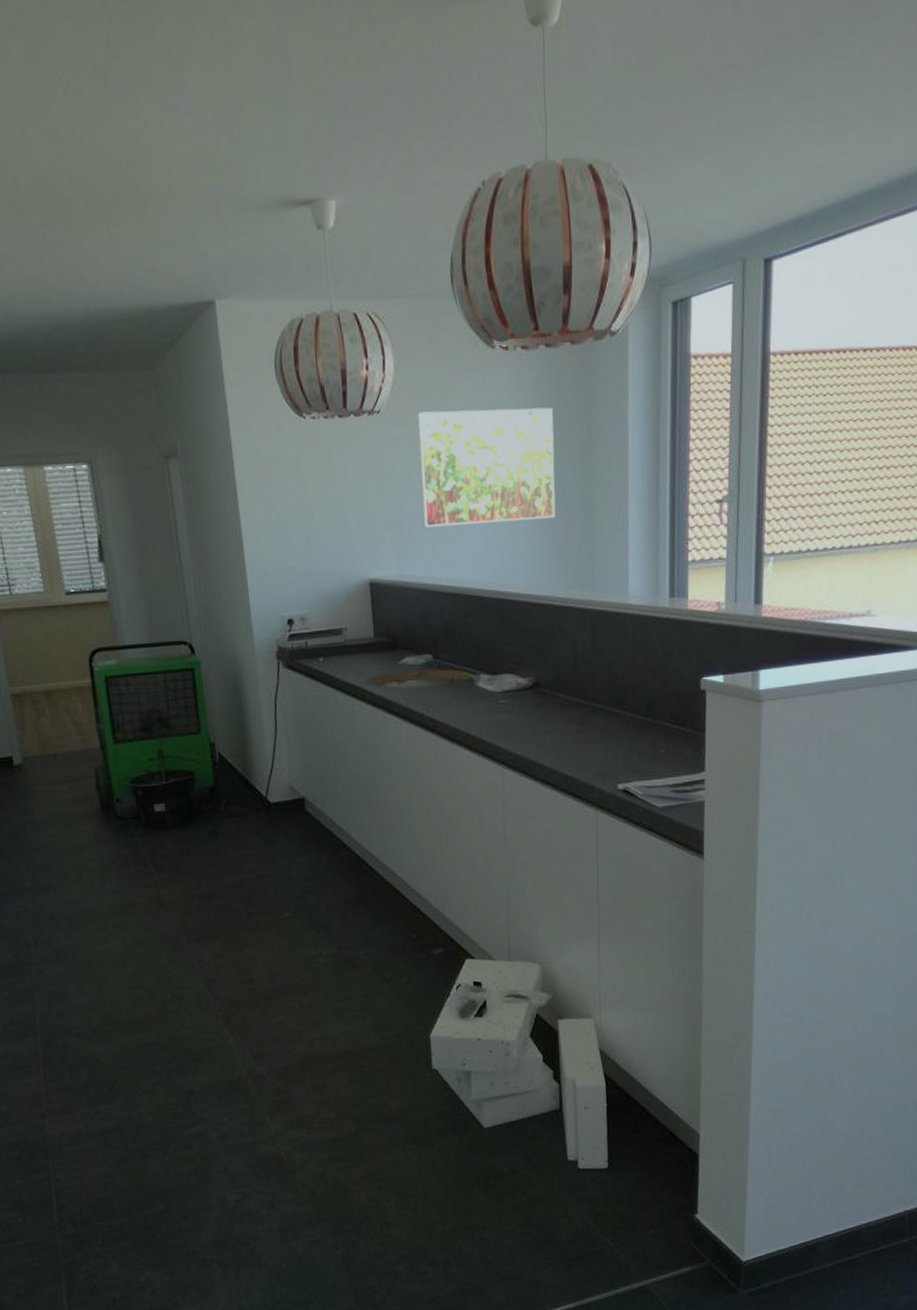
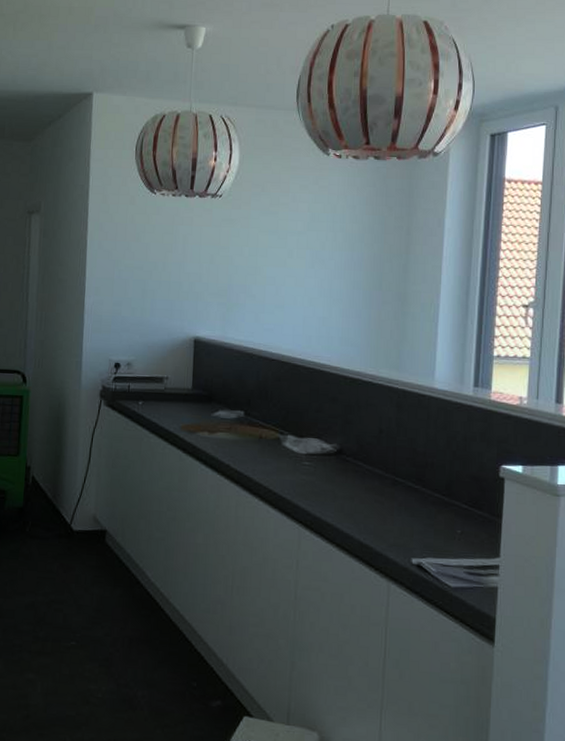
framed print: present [417,407,556,528] -> none [250,200,376,303]

